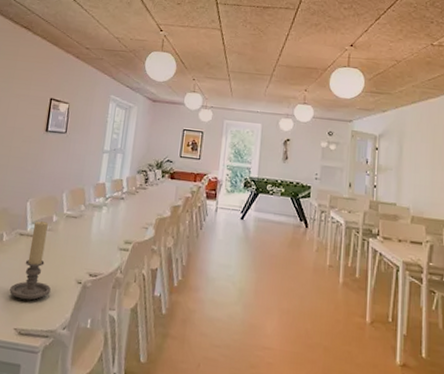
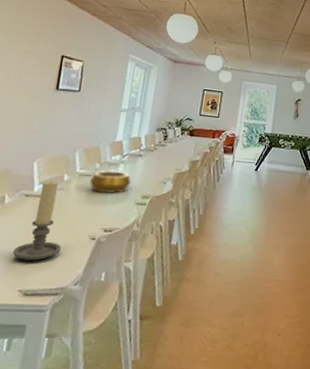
decorative bowl: none [76,213,114,237] -> present [90,170,131,194]

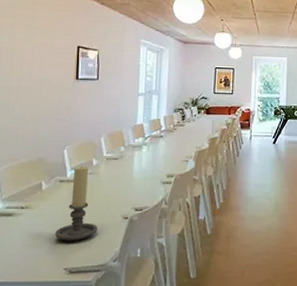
decorative bowl: present [90,170,131,194] -> none [117,153,155,174]

